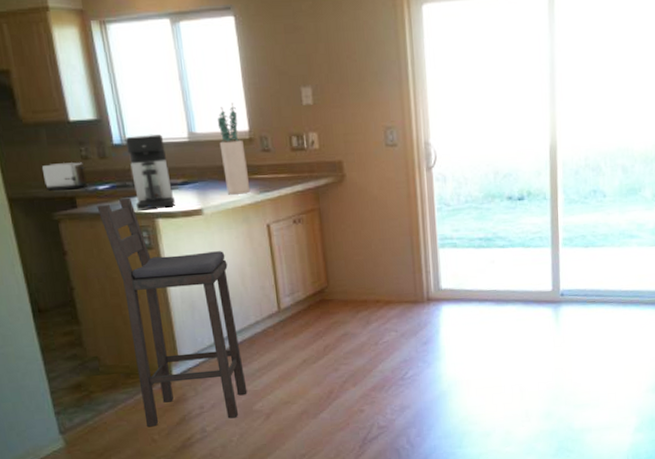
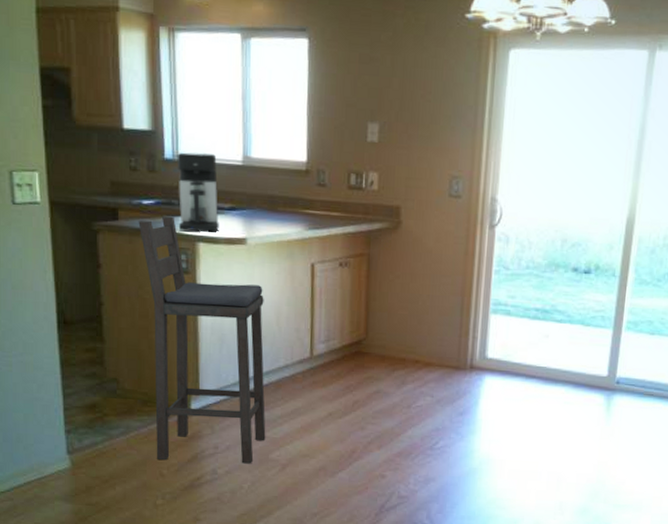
toaster: present [42,162,87,191] -> none [89,170,133,201]
vase: present [218,102,251,195] -> none [273,130,300,229]

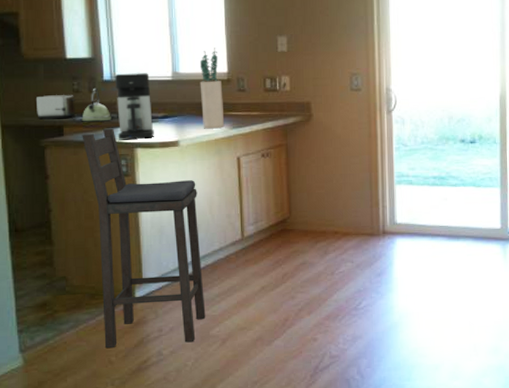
toaster: none [89,170,133,201] -> present [36,95,76,120]
kettle: none [138,168,173,208] -> present [81,89,113,122]
vase: none [273,130,300,229] -> present [200,47,225,129]

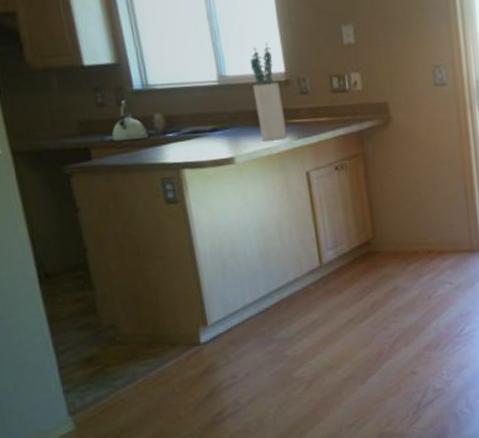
toaster: present [36,95,76,120] -> none [52,110,104,142]
bar stool: present [82,128,206,348] -> none [114,147,286,402]
coffee maker: present [114,73,154,140] -> none [146,78,203,161]

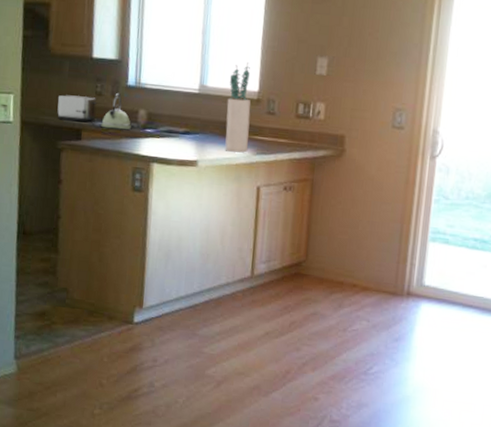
toaster: none [52,110,104,142] -> present [57,94,98,123]

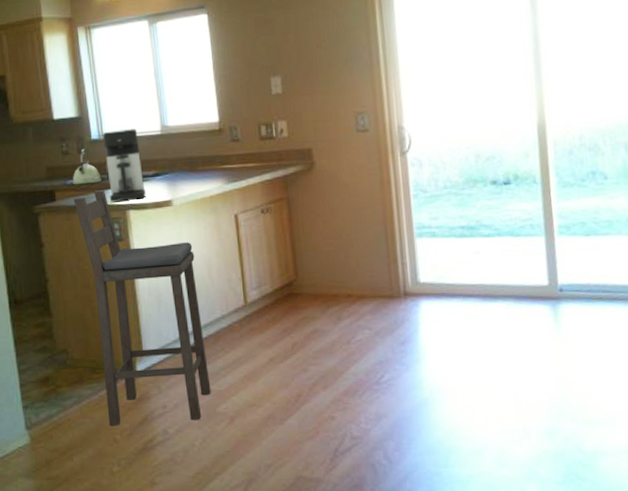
toaster: present [57,94,98,123] -> none [27,157,66,185]
bar stool: none [97,137,211,379] -> present [73,190,211,425]
coffee maker: none [135,80,176,154] -> present [102,128,146,203]
vase: present [225,62,251,153] -> none [189,95,219,186]

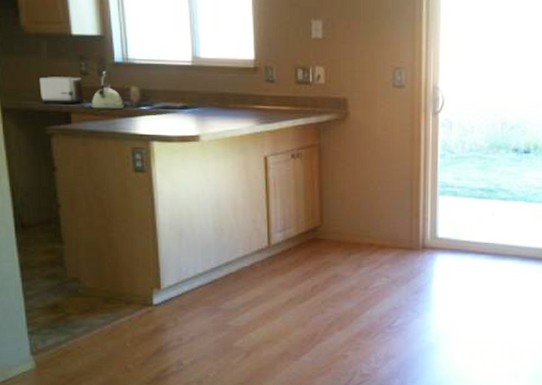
toaster: none [27,157,66,185] -> present [40,76,85,105]
bar stool: present [73,190,211,425] -> none [91,117,229,354]
coffee maker: present [102,128,146,203] -> none [127,55,172,132]

